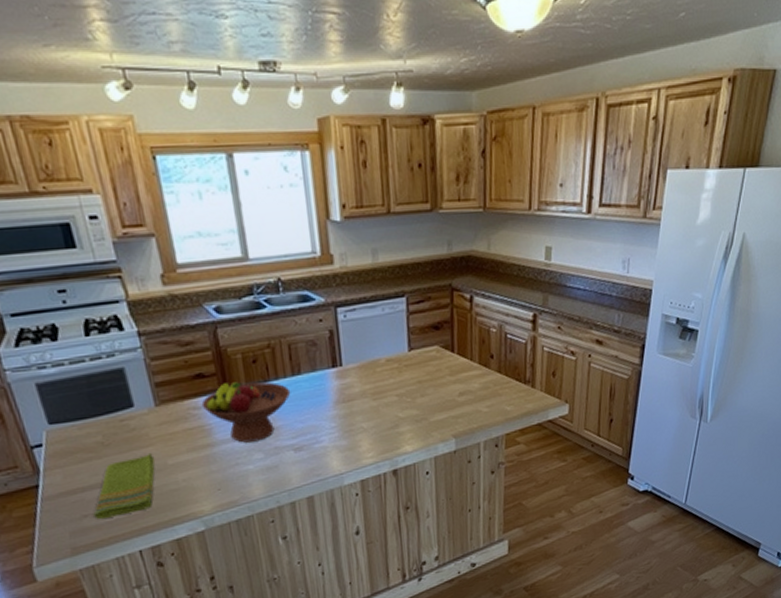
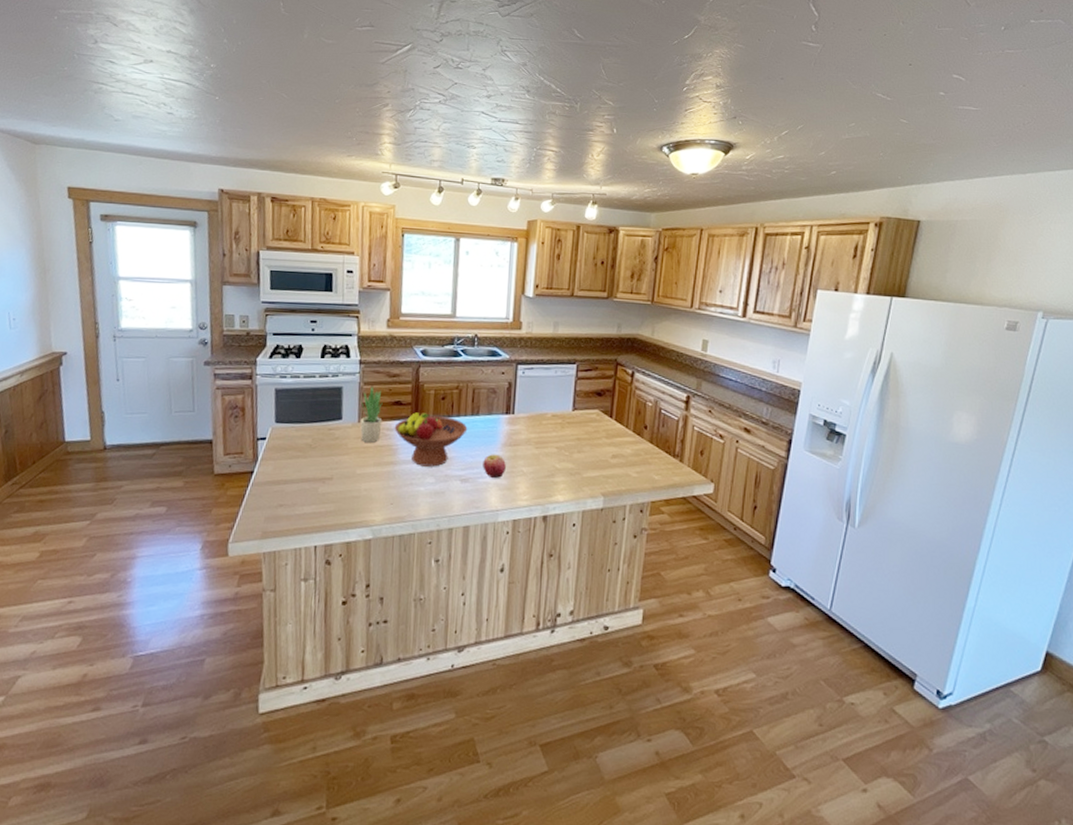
dish towel: present [93,452,155,519] -> none [287,460,347,511]
potted plant: none [151,360,187,428] -> present [359,385,383,443]
apple: none [315,414,343,442] -> present [483,454,506,479]

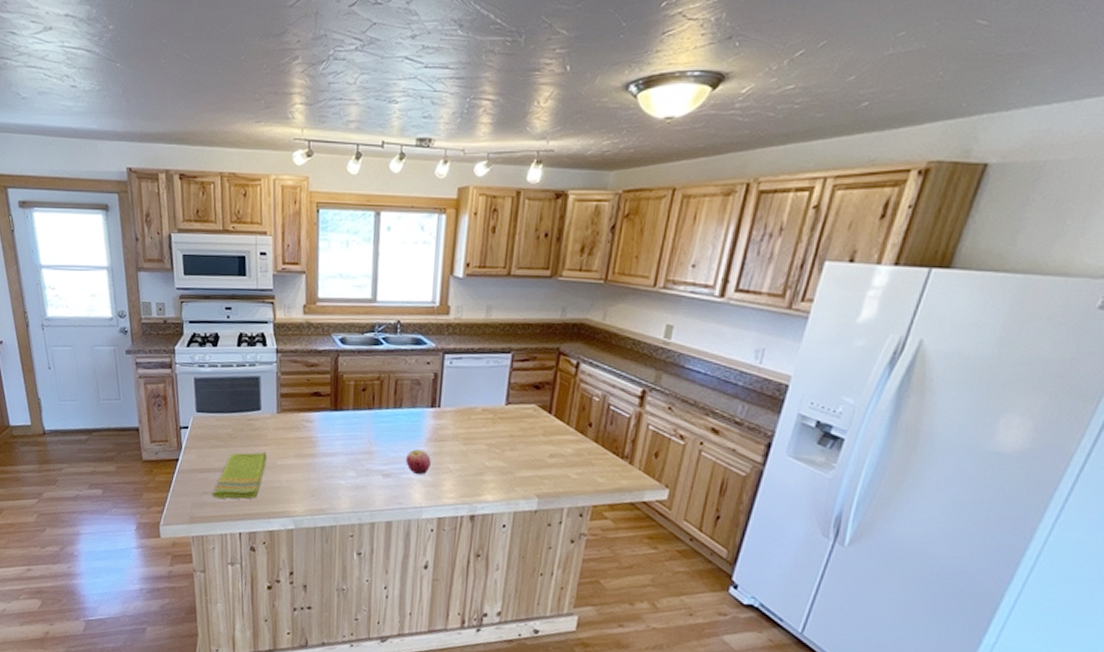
dish towel: none [287,460,347,511] -> present [212,451,268,499]
potted plant: present [359,385,383,443] -> none [278,375,301,434]
fruit bowl: present [394,412,468,467] -> none [313,404,390,461]

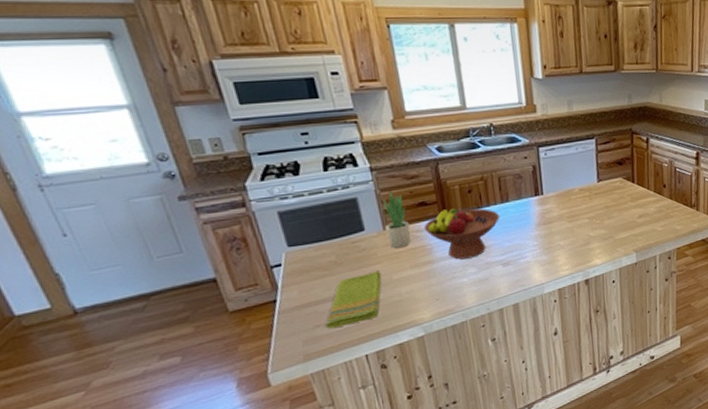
potted plant: none [278,375,301,434] -> present [380,191,411,248]
fruit bowl: none [313,404,390,461] -> present [423,208,500,260]
apple: present [406,449,431,475] -> none [521,234,544,258]

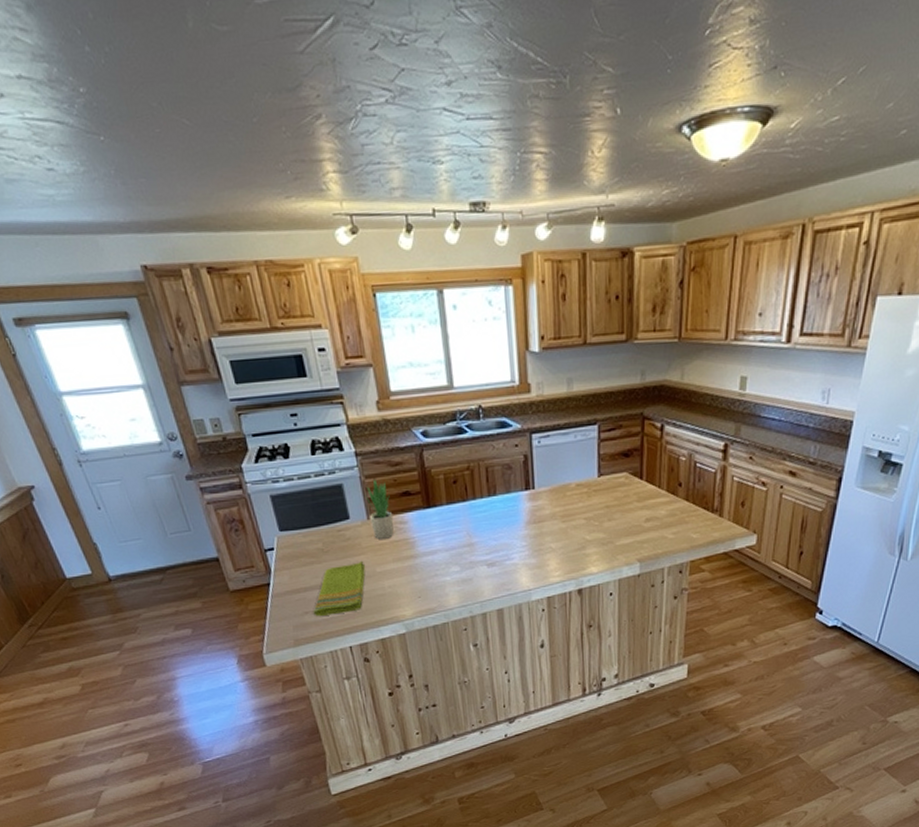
fruit bowl: present [423,208,500,260] -> none [407,500,487,556]

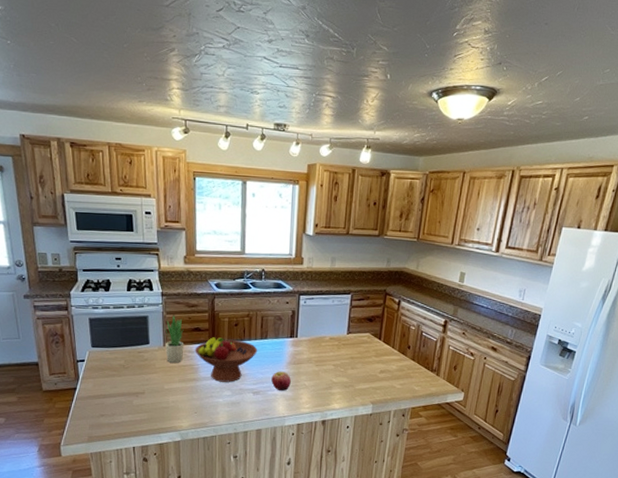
dish towel: present [313,560,366,616] -> none [108,378,156,420]
fruit bowl: none [407,500,487,556] -> present [195,337,258,382]
apple: none [508,534,533,559] -> present [271,371,291,392]

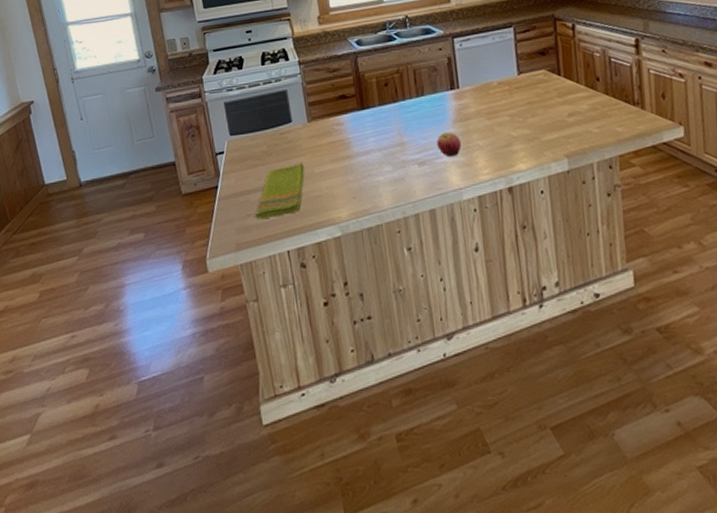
dish towel: none [108,378,156,420] -> present [255,162,305,219]
potted plant: present [164,314,184,363] -> none [306,84,332,141]
fruit bowl: present [195,337,258,382] -> none [343,102,416,156]

